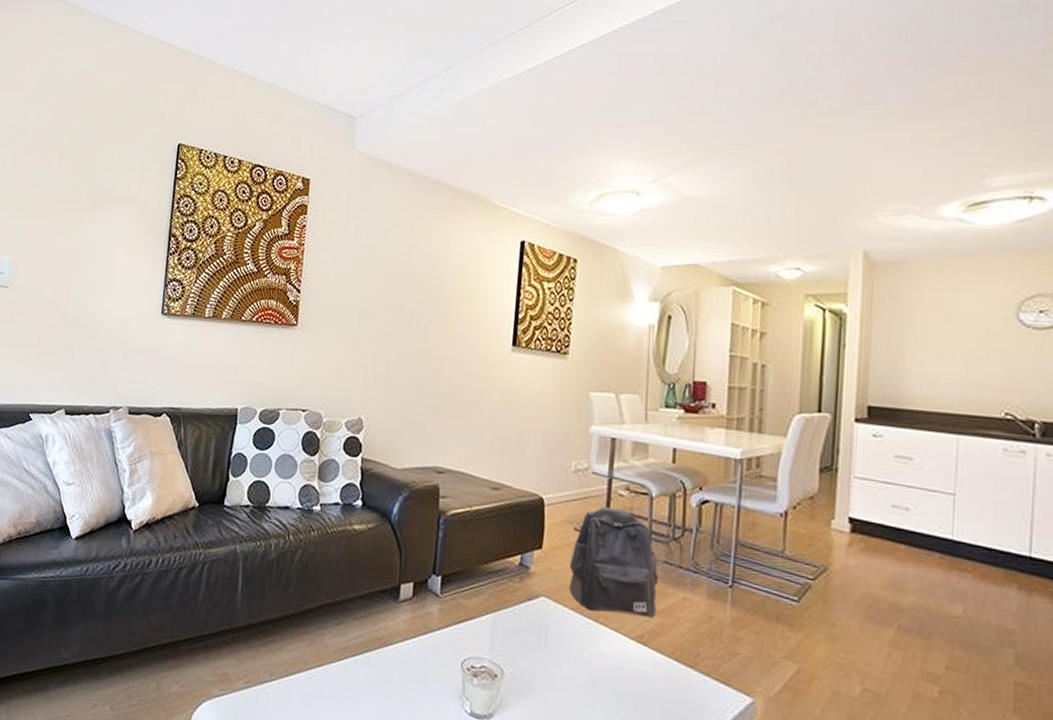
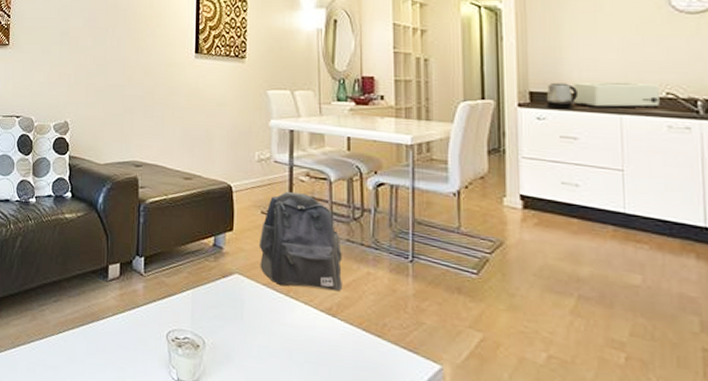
kettle: none [884,397,918,427] -> present [546,82,579,109]
toaster: none [912,398,1000,429] -> present [573,81,661,109]

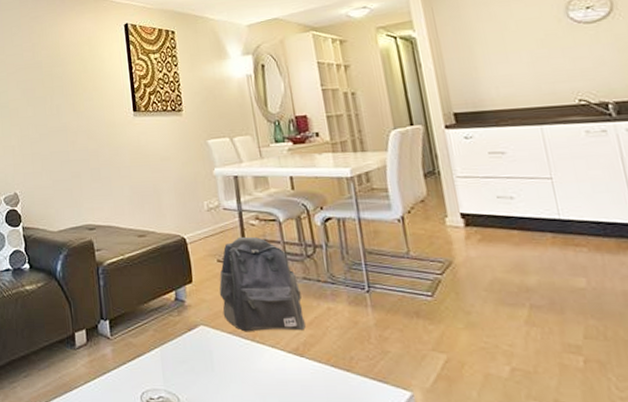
kettle: present [546,82,579,109] -> none [469,101,500,127]
toaster: present [573,81,661,109] -> none [492,92,575,122]

